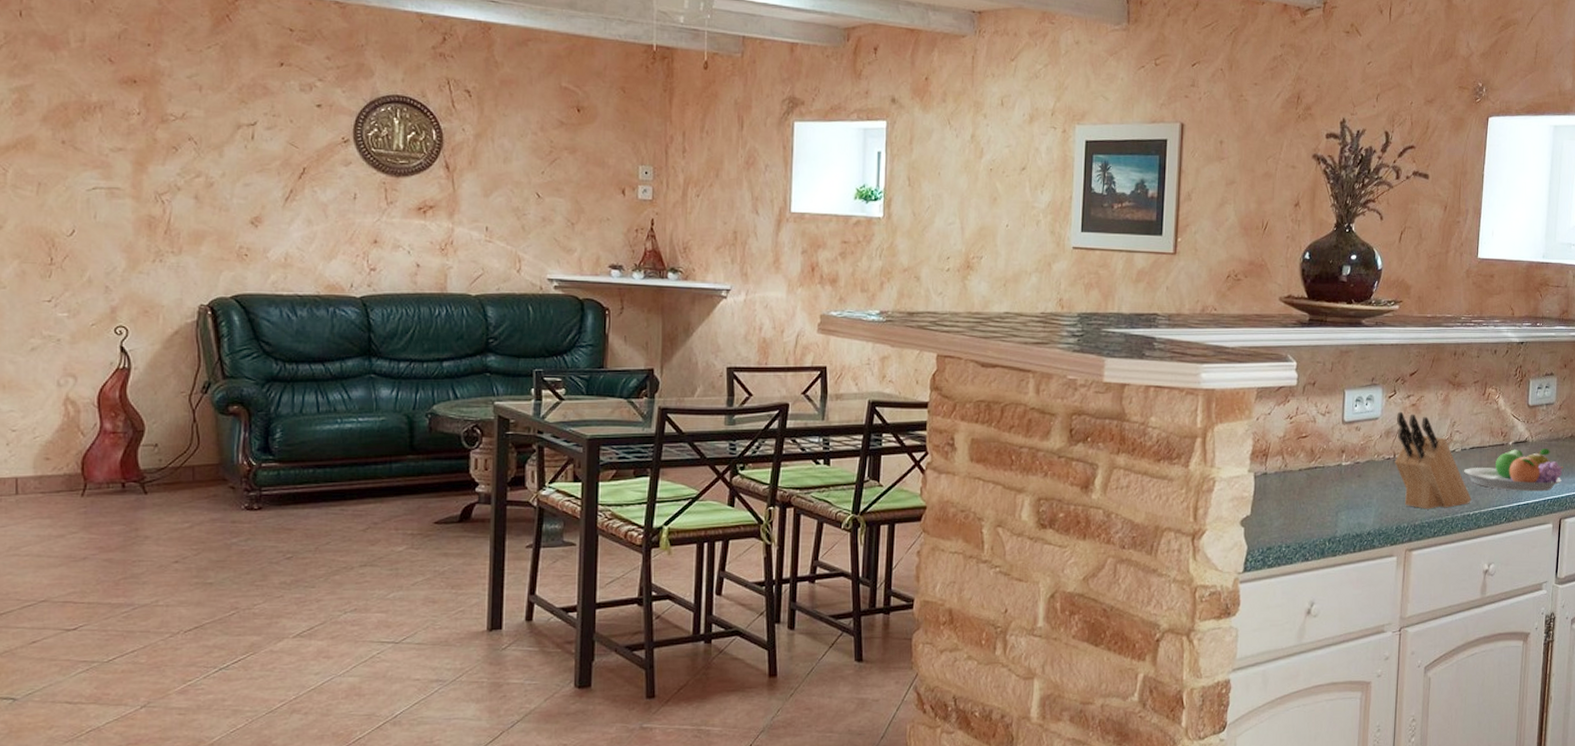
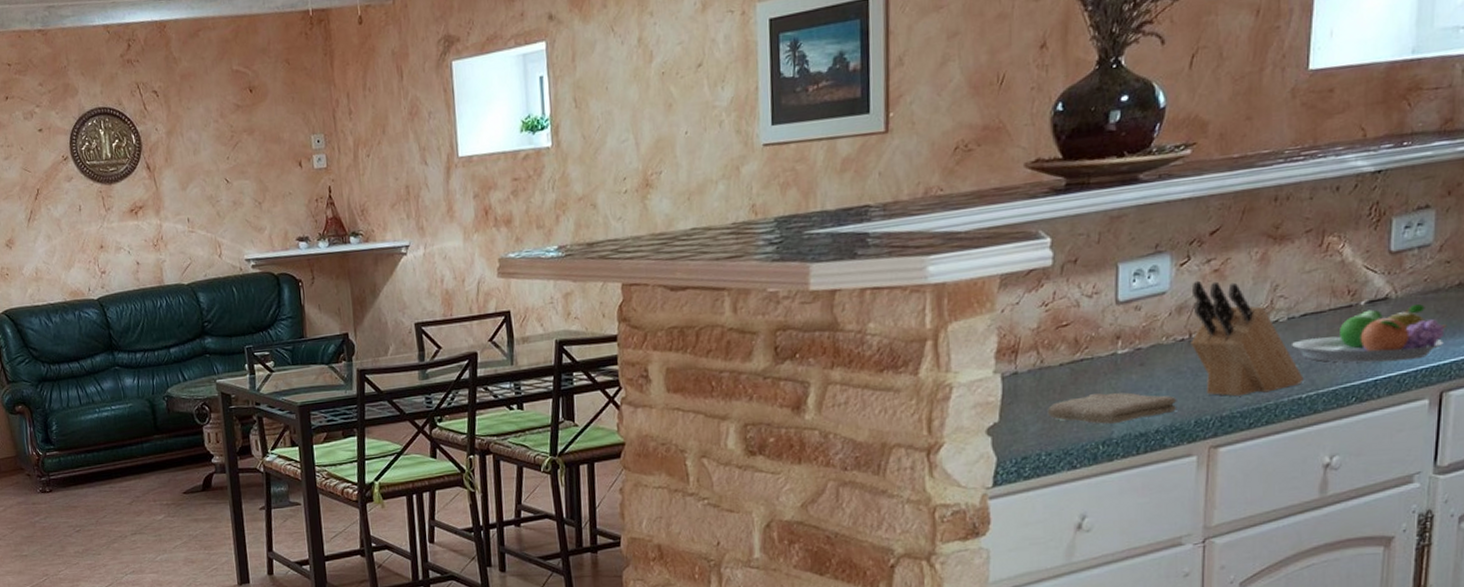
washcloth: none [1288,497,1384,524] -> present [1047,392,1177,424]

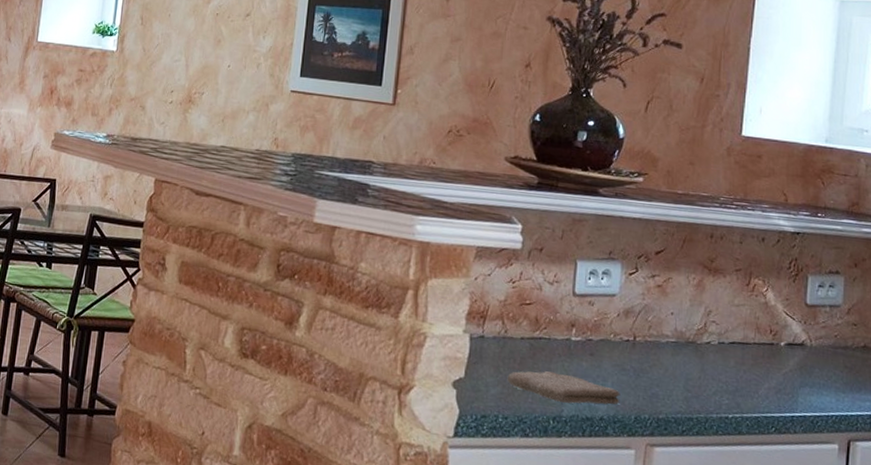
knife block: present [1190,280,1304,397] -> none [634,291,731,406]
fruit bowl: present [1292,303,1447,363] -> none [721,351,854,406]

